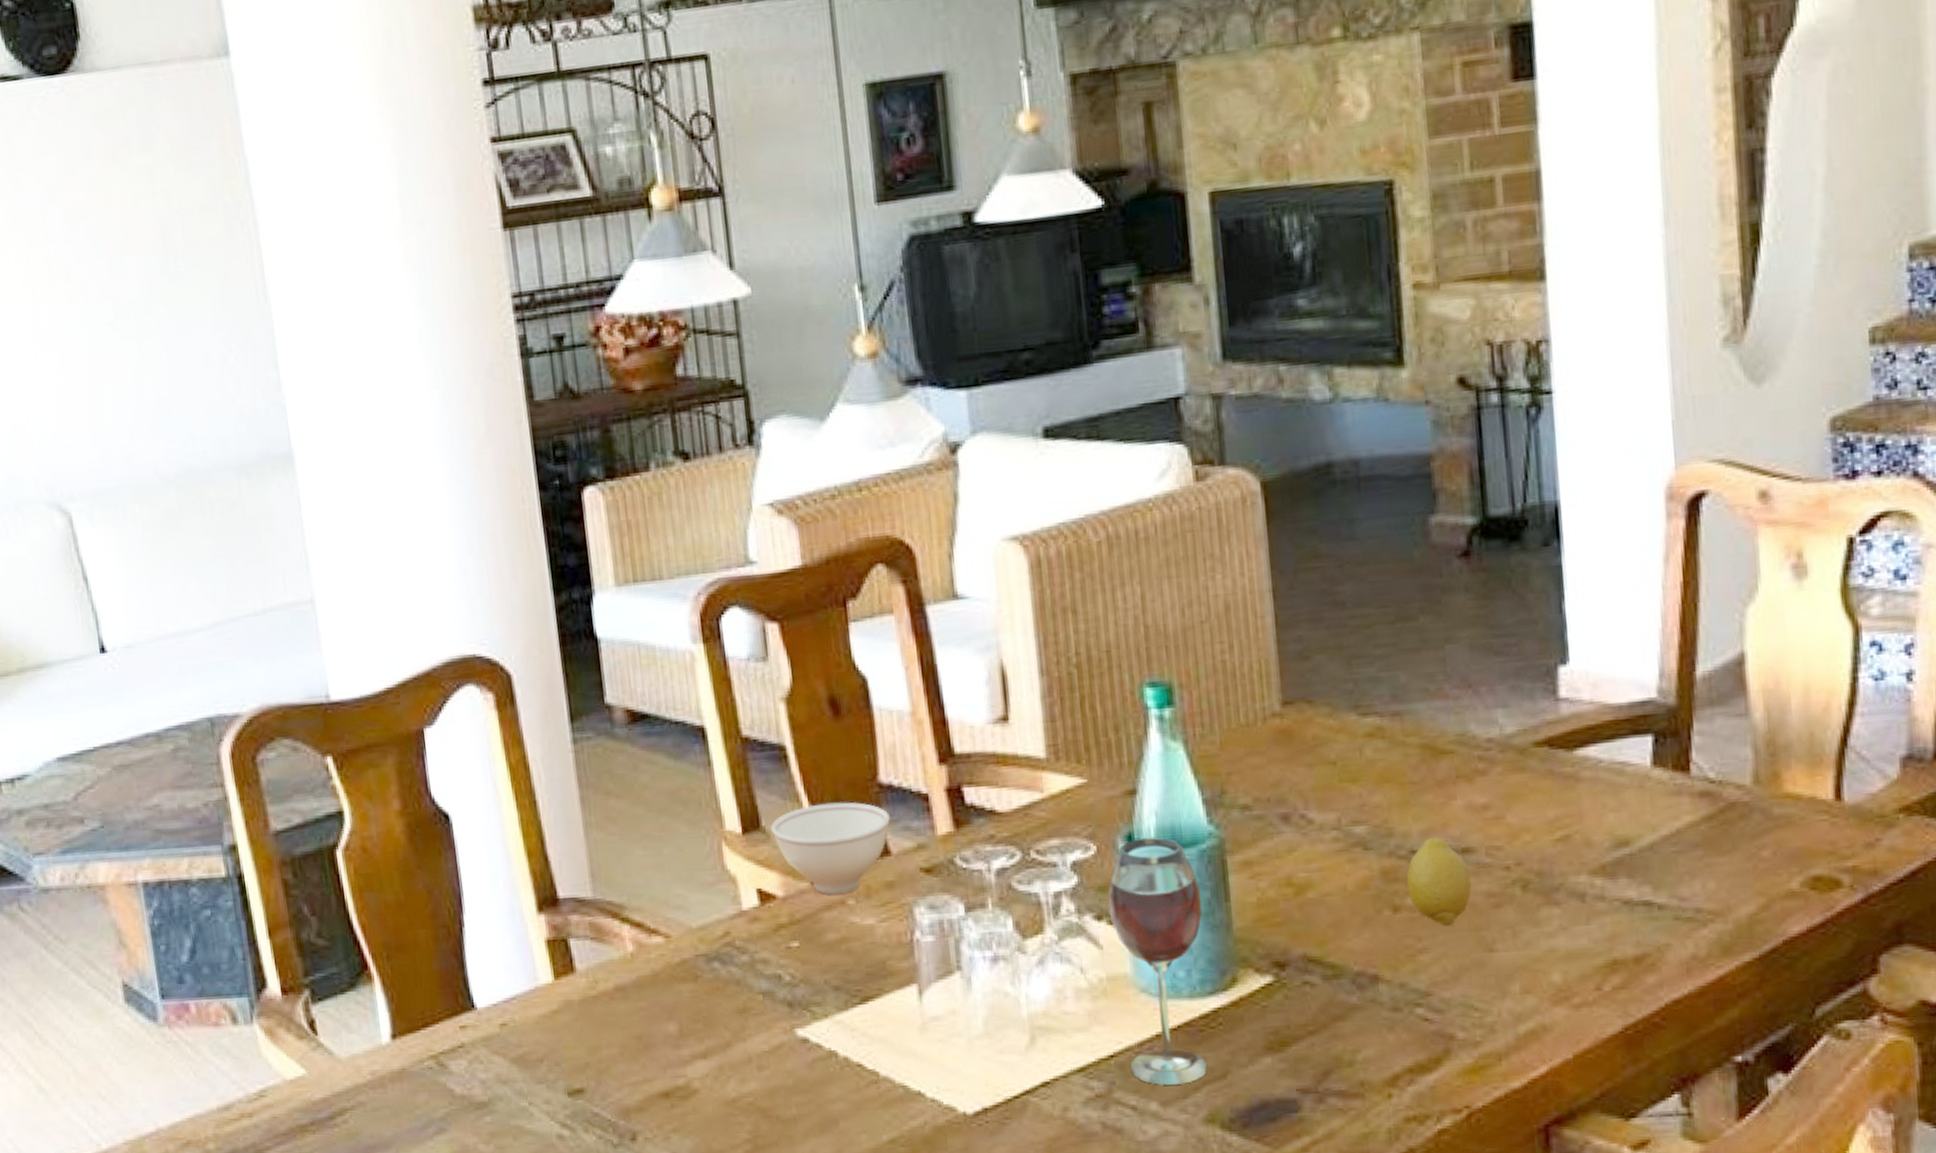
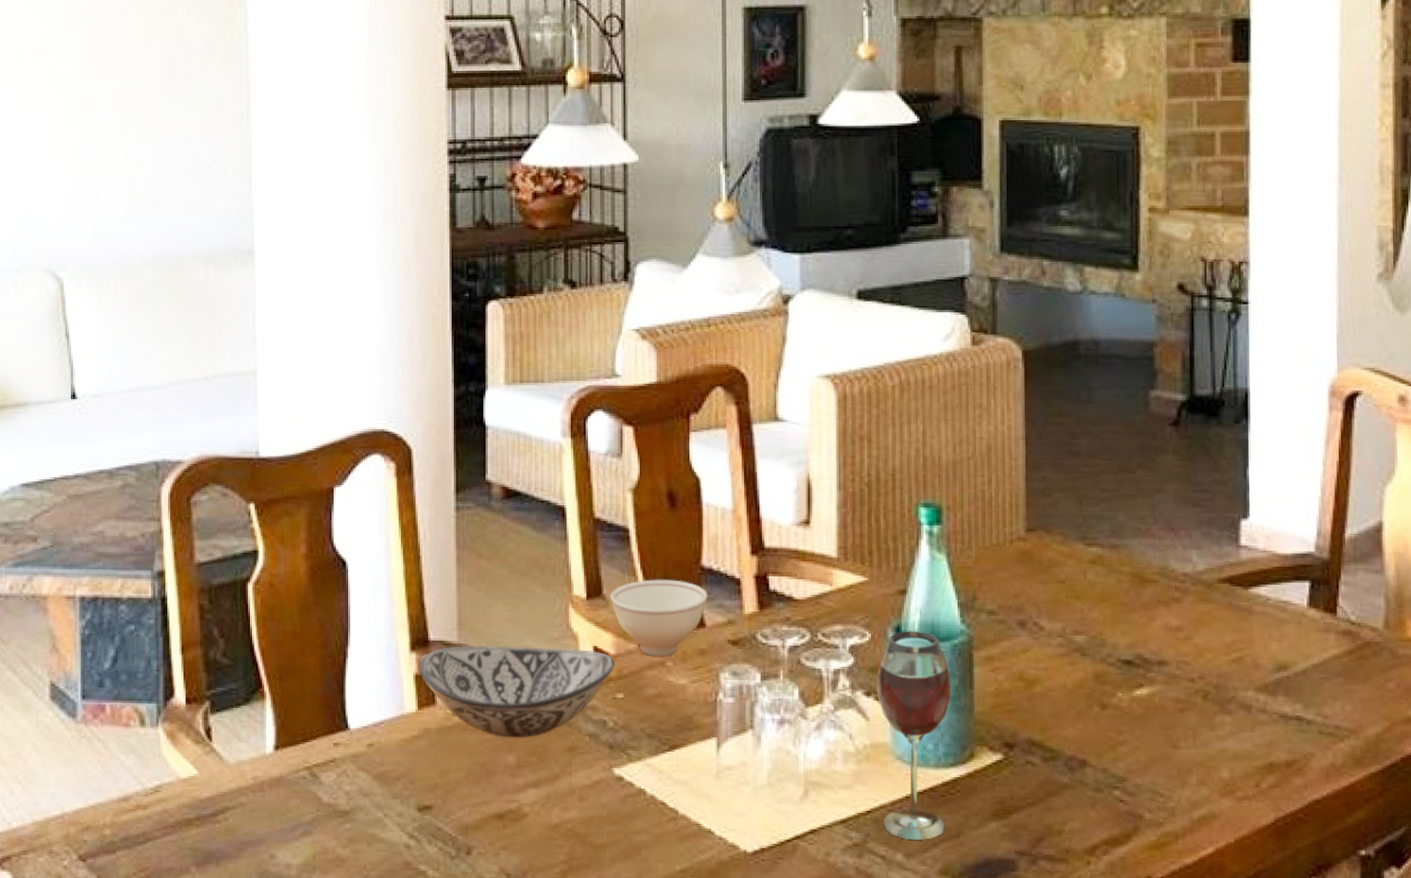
decorative bowl: none [549,893,787,1004] -> present [419,645,616,738]
fruit: present [1406,837,1472,926] -> none [1113,650,1164,724]

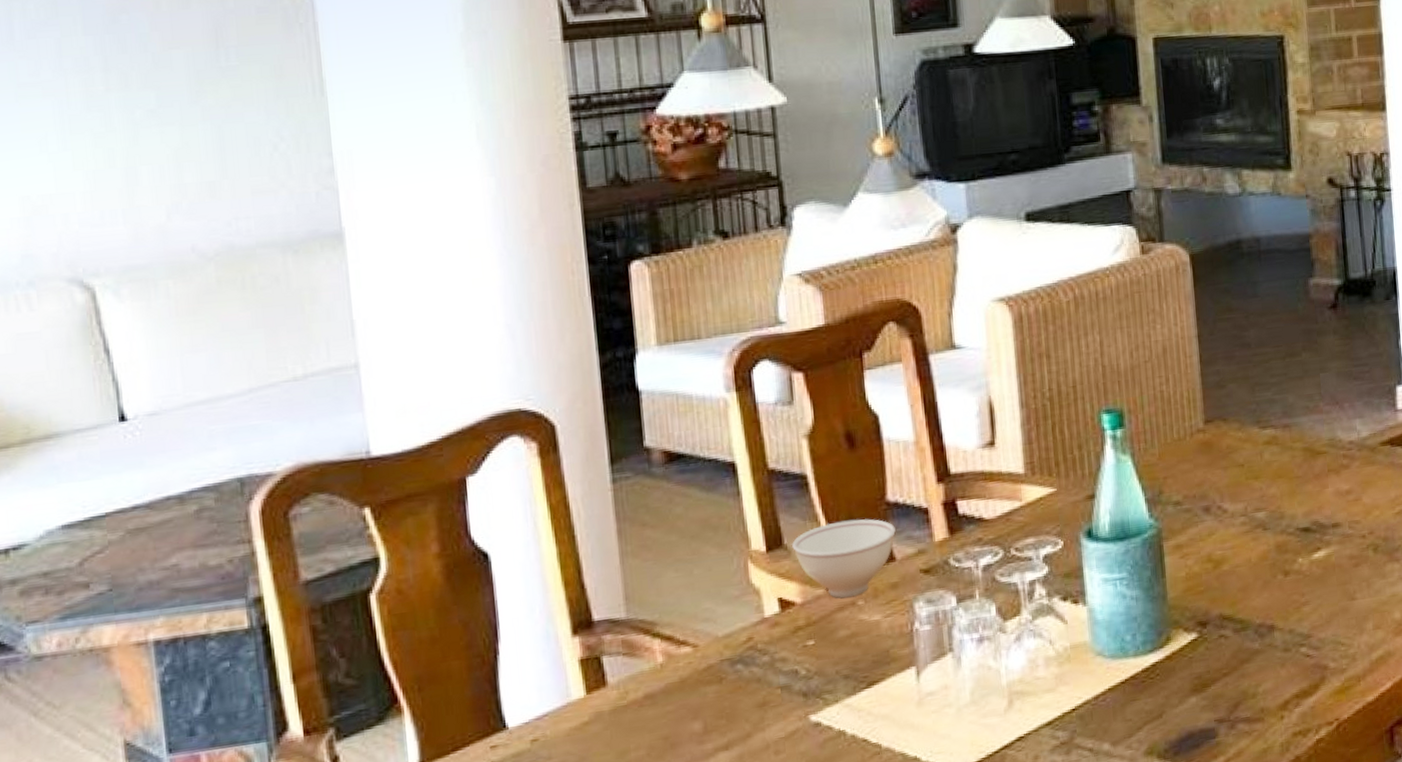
decorative bowl: present [419,645,616,738] -> none [583,602,804,706]
wineglass: present [877,631,950,840] -> none [1072,531,1147,729]

